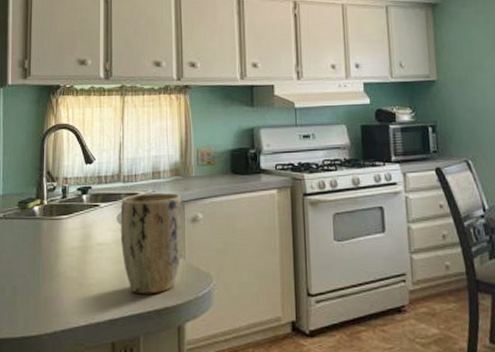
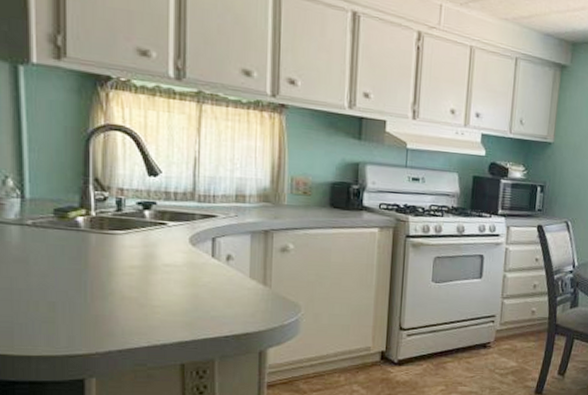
plant pot: present [120,192,183,294] -> none [193,216,271,320]

